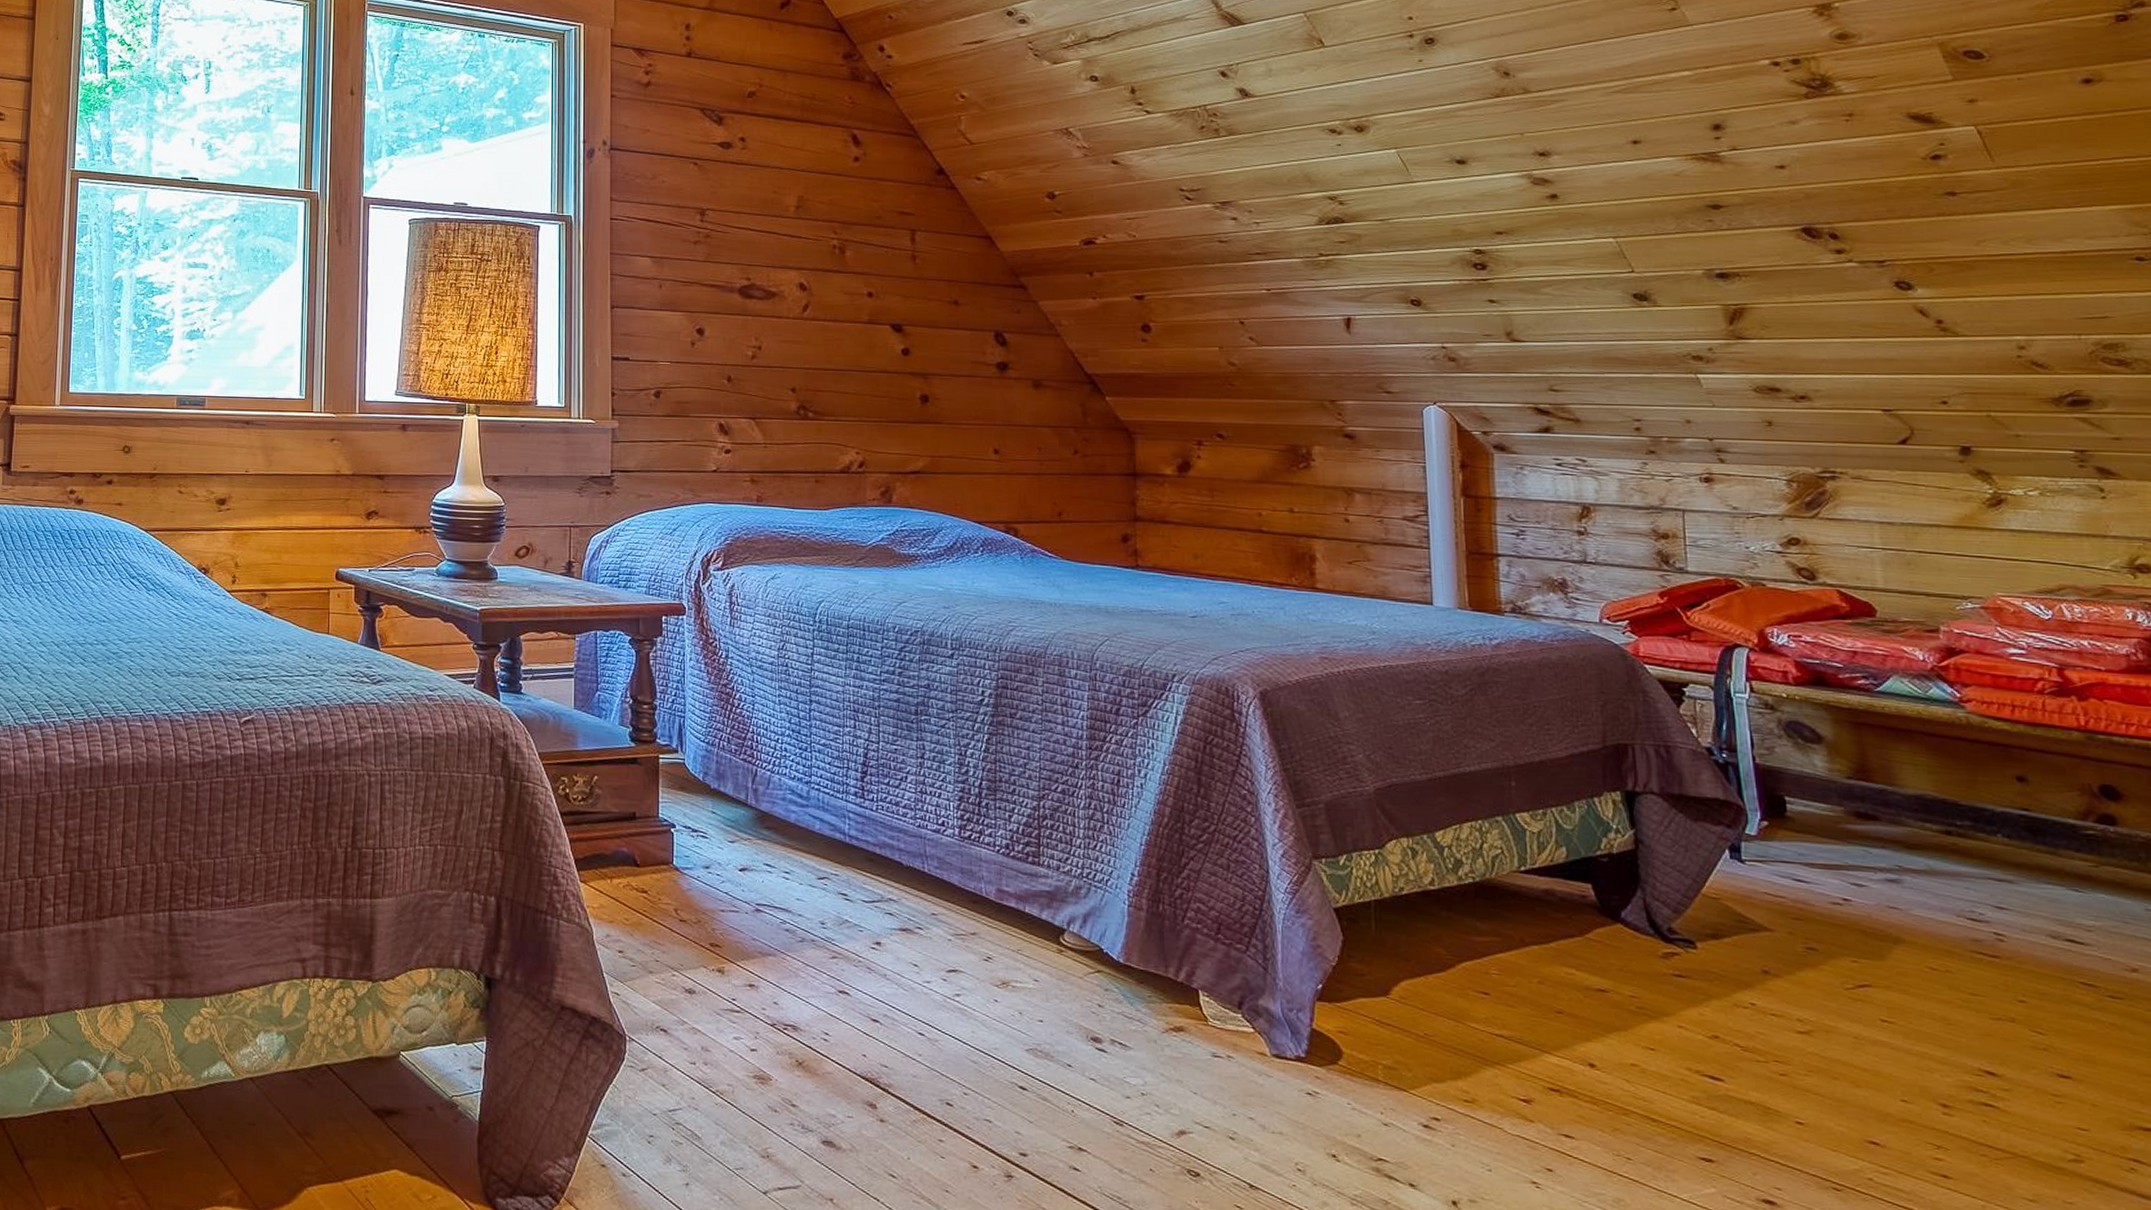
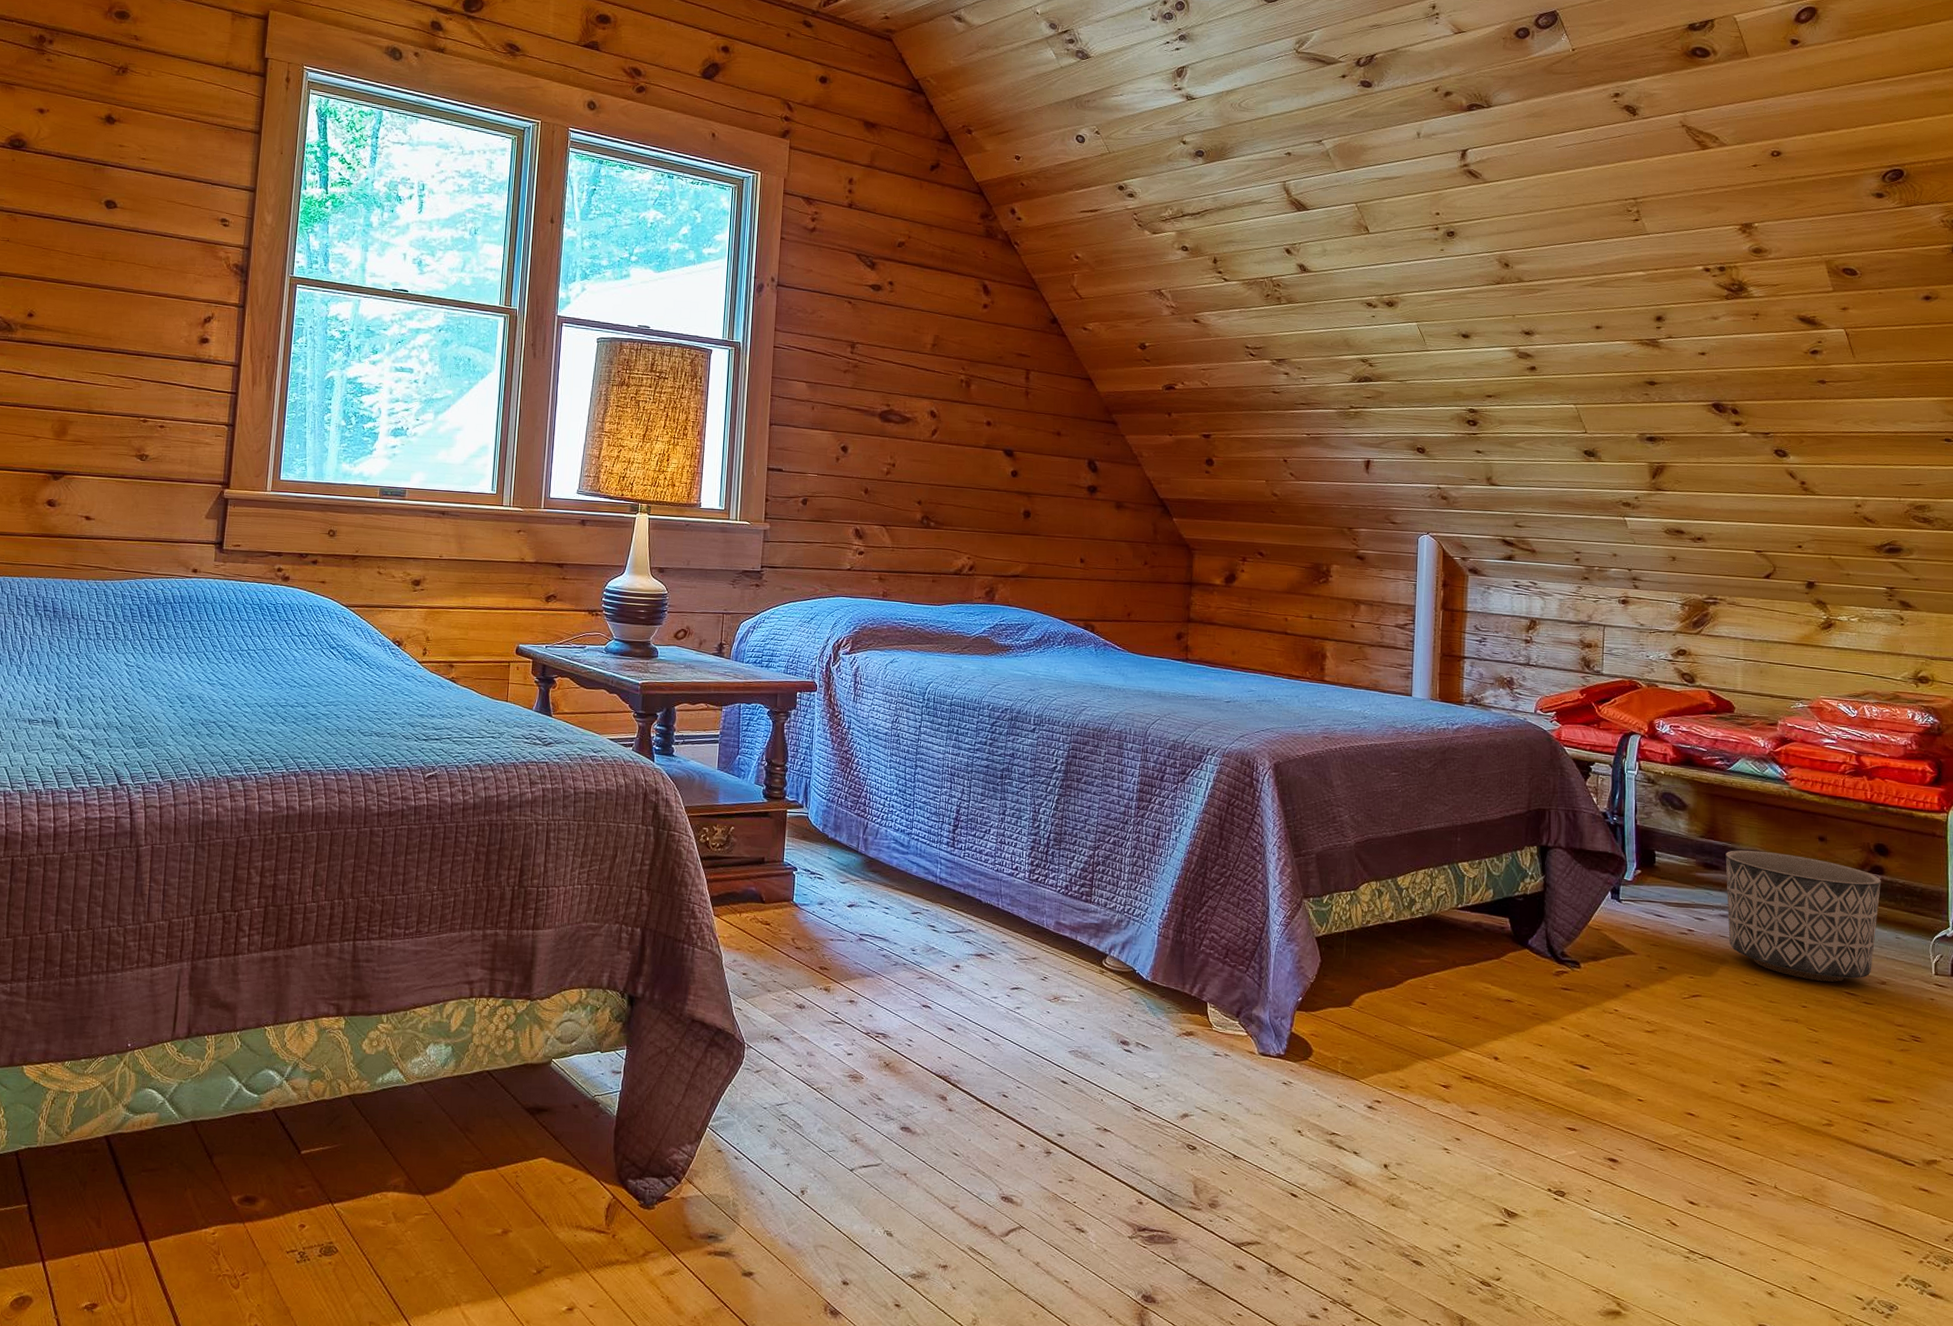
planter: none [1885,794,2115,969] -> present [1725,850,1881,982]

